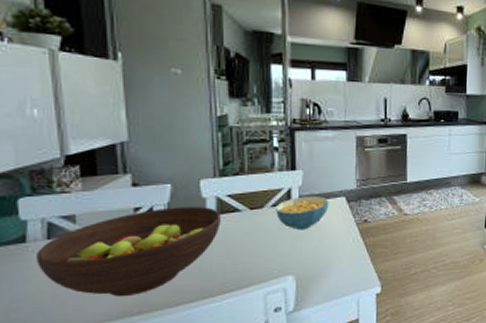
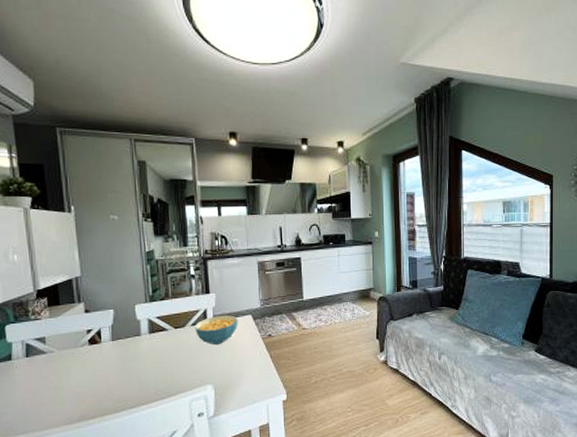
fruit bowl: present [36,207,221,297] -> none [19,327,152,404]

